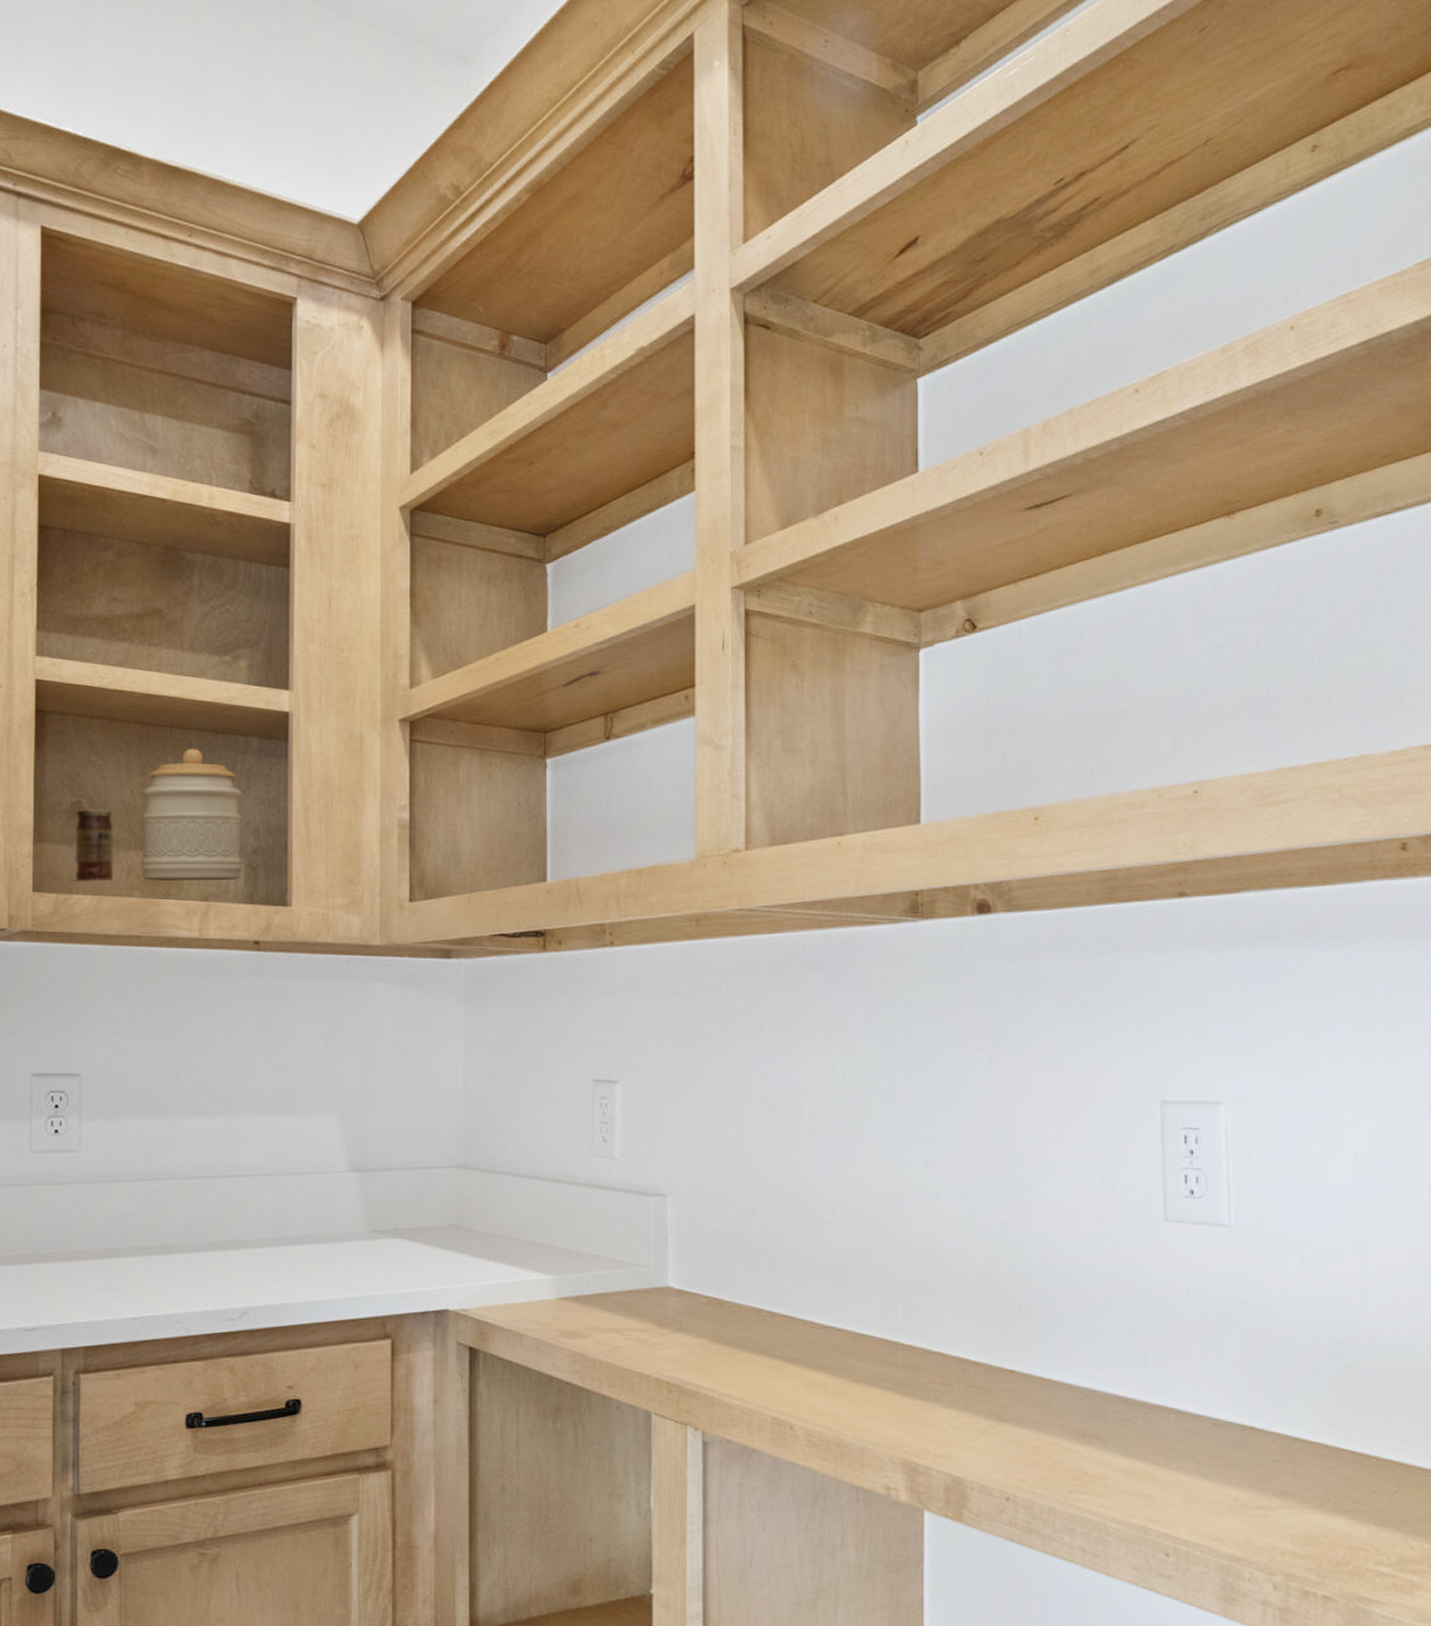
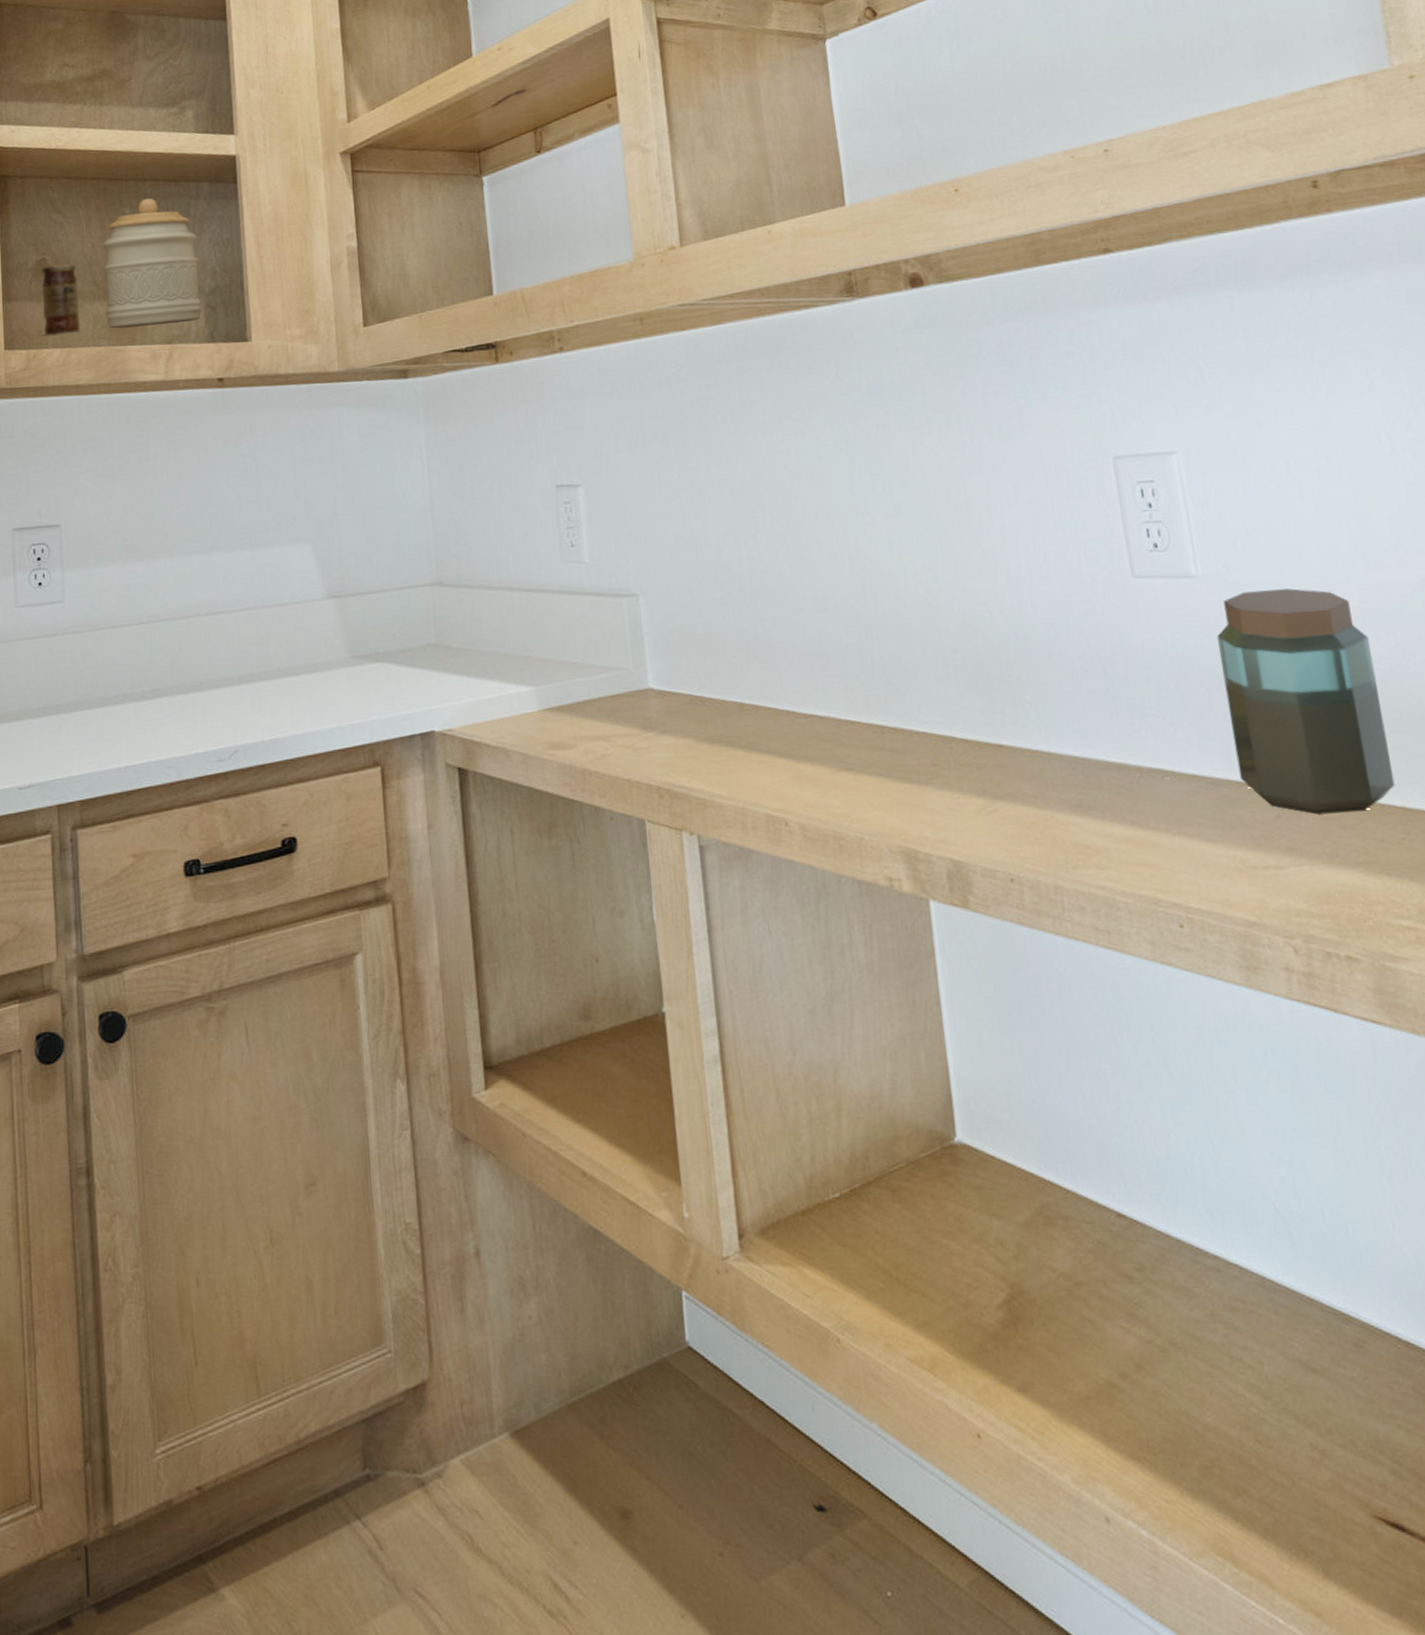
peanut butter: none [1240,1245,1395,1463] -> present [1216,588,1395,815]

